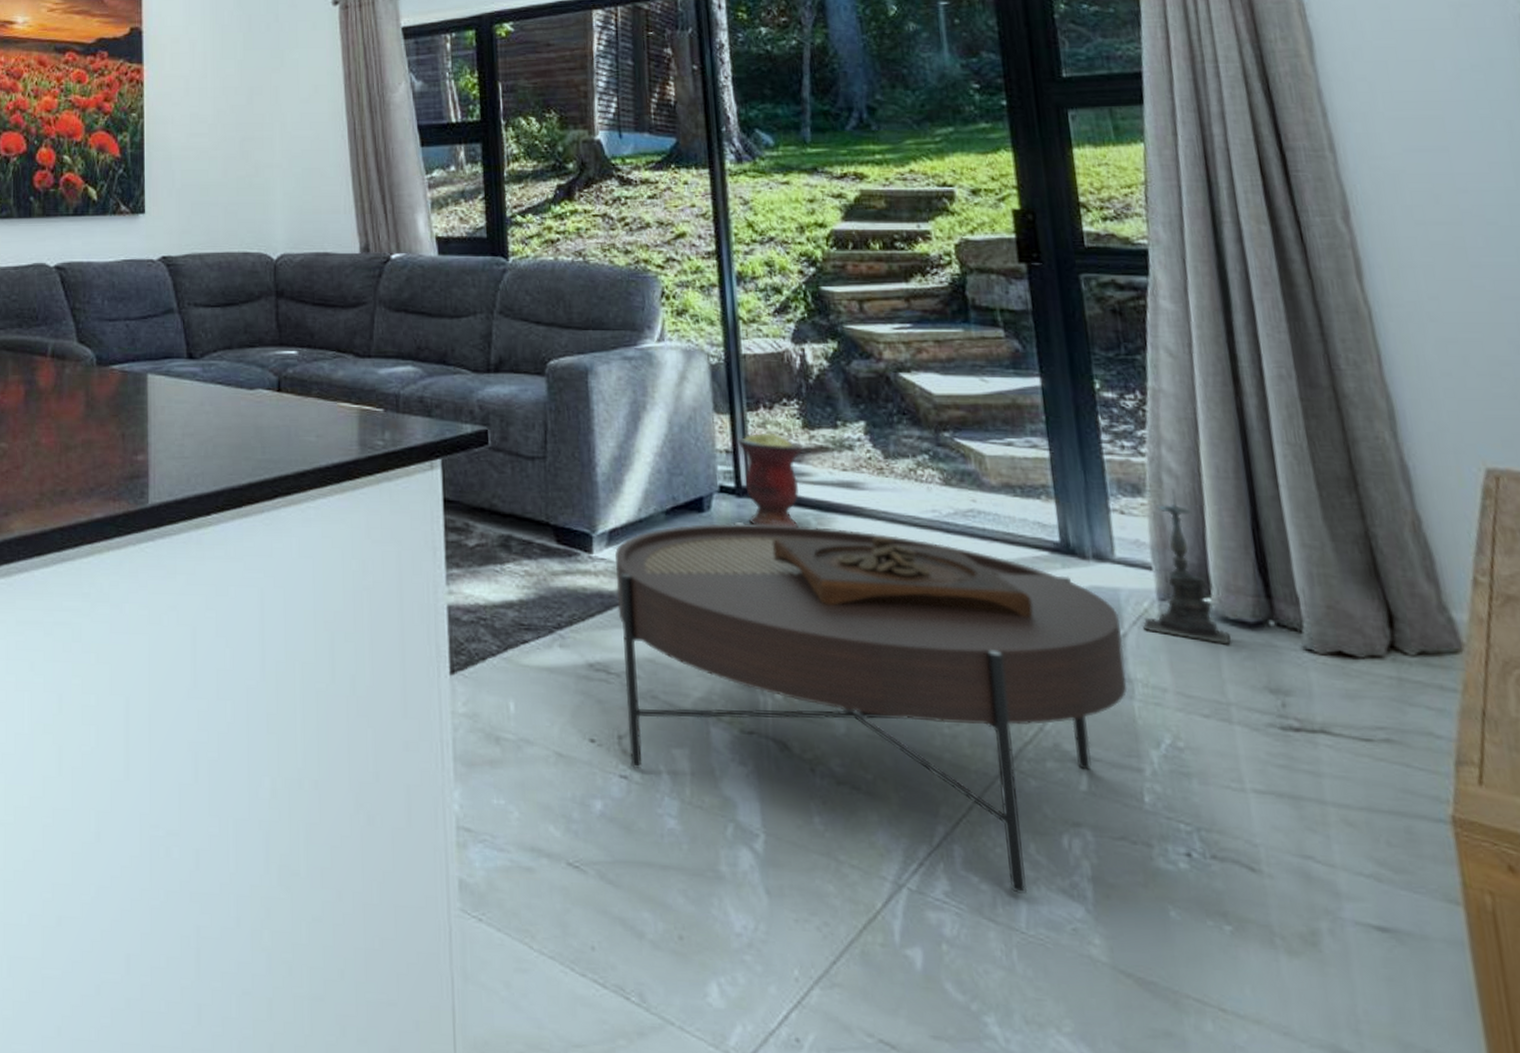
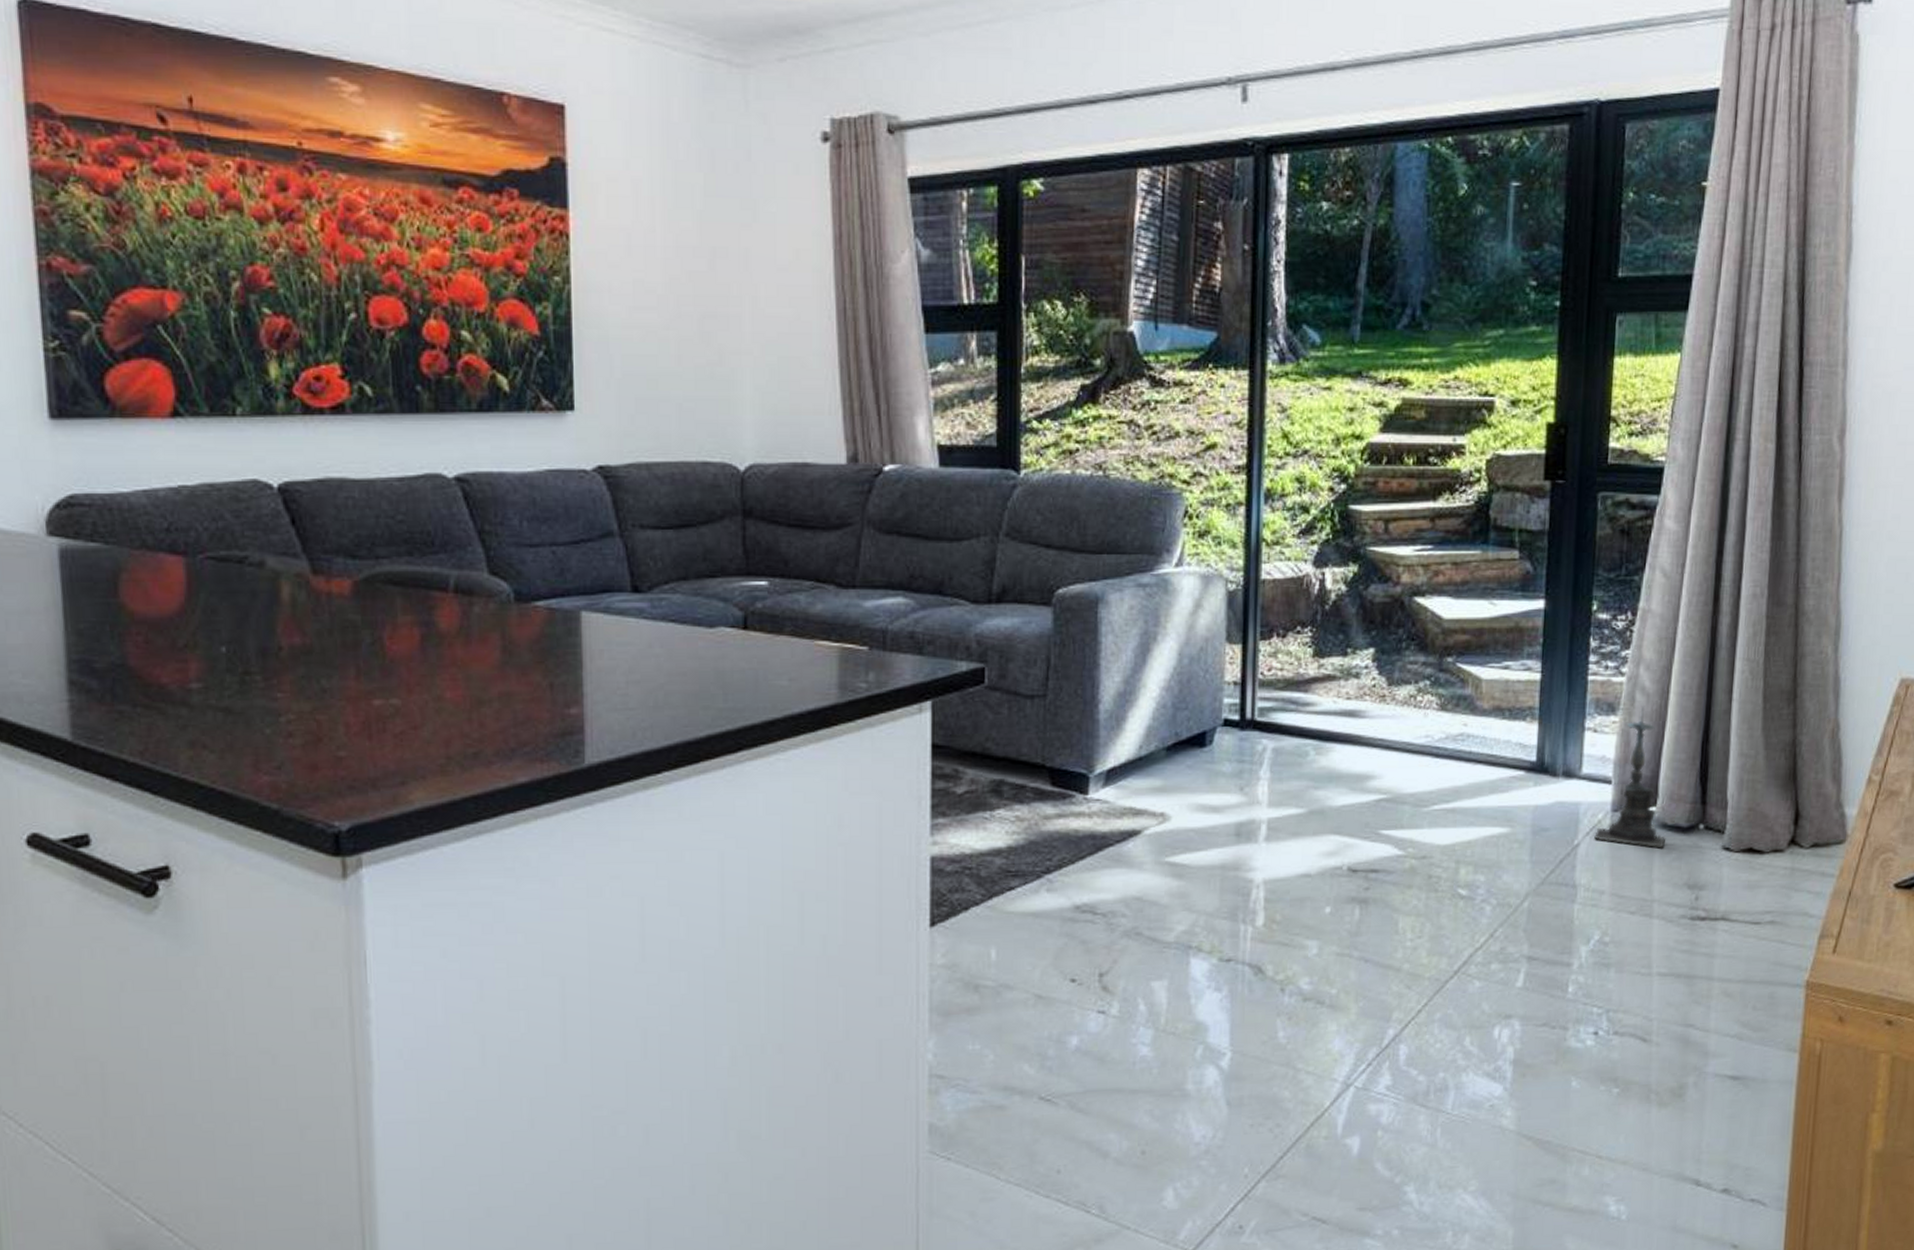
coffee table: present [614,522,1128,894] -> none [1109,756,1576,1081]
vase: present [738,432,803,526] -> none [1247,662,1311,758]
wooden tray: present [772,536,1033,617] -> none [1269,763,1502,834]

